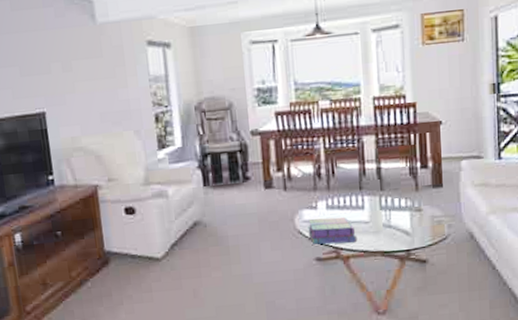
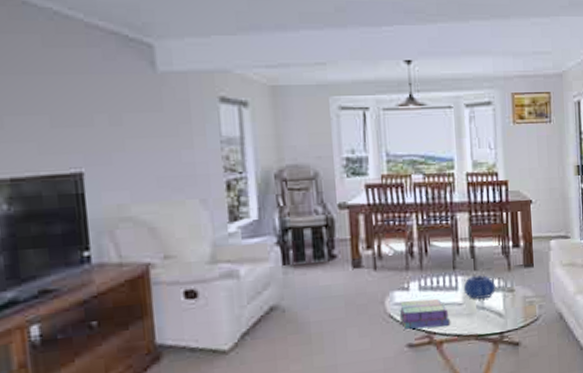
decorative bowl: none [370,195,402,218] -> present [463,275,496,299]

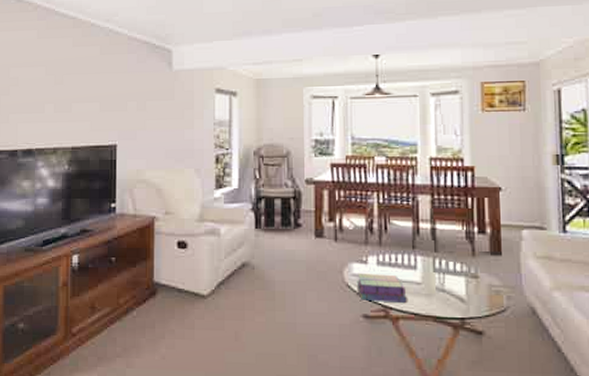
decorative bowl: present [463,275,496,299] -> none [422,258,457,281]

